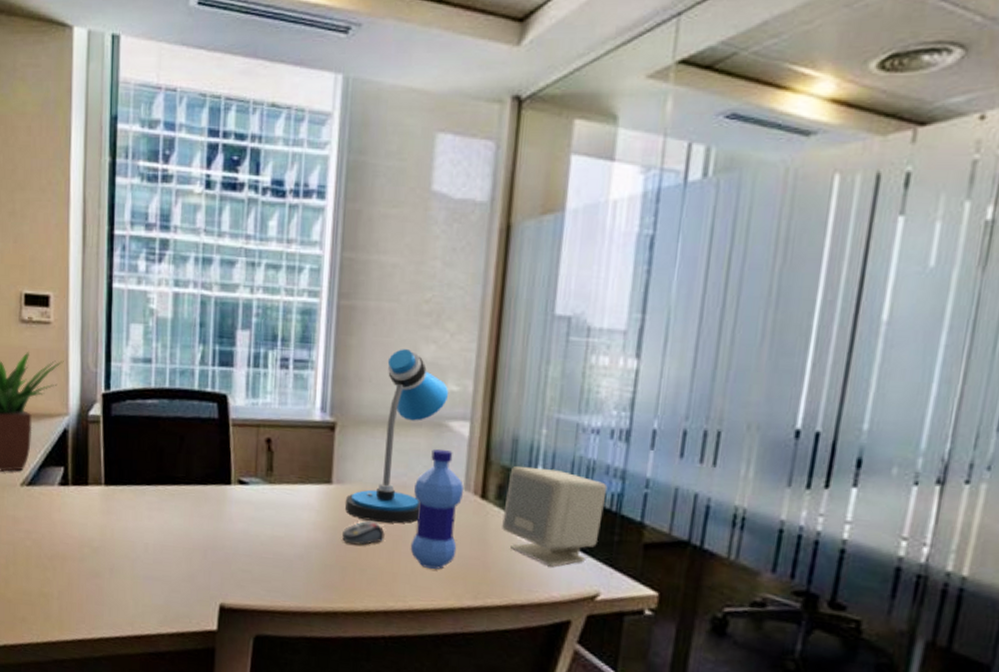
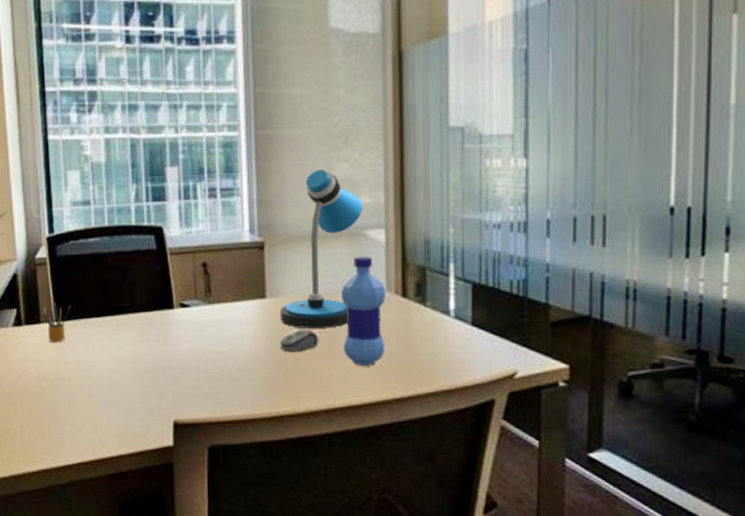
pencil box: none [92,464,123,508] -> present [42,302,72,342]
speaker: present [502,466,608,567] -> none [423,264,513,352]

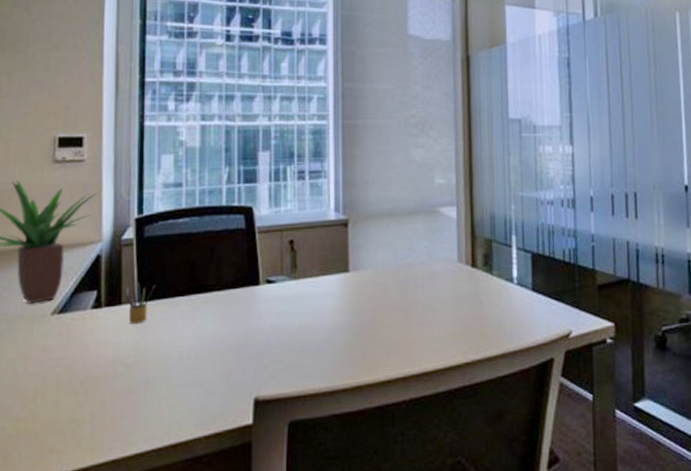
desk lamp: present [280,170,364,328] -> none [361,154,438,299]
computer mouse: present [280,328,319,352] -> none [361,299,397,322]
water bottle: present [341,256,385,366] -> none [418,231,457,333]

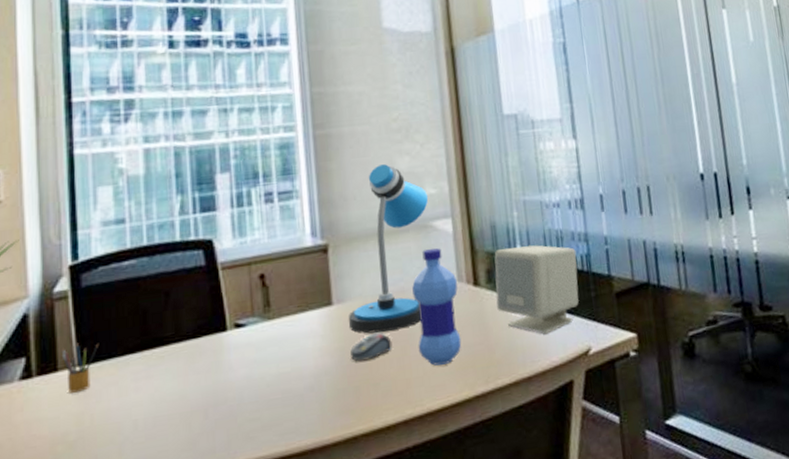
desk lamp: none [361,154,438,299] -> present [348,164,429,334]
computer mouse: none [361,299,397,322] -> present [350,332,392,362]
water bottle: none [418,231,457,333] -> present [412,248,462,366]
speaker: none [490,236,565,316] -> present [494,245,579,334]

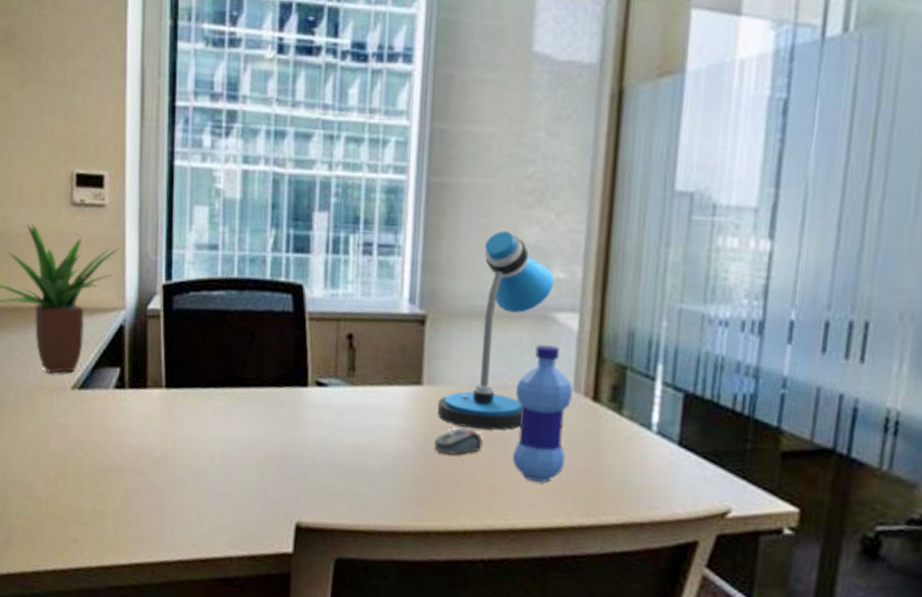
pencil box: present [61,343,100,393] -> none [151,364,186,414]
speaker: present [494,245,579,334] -> none [617,363,738,479]

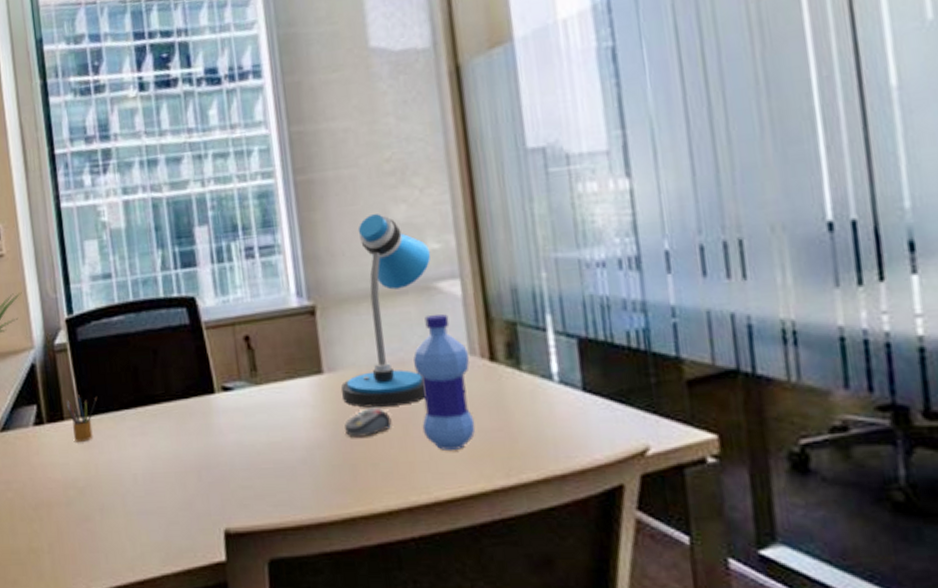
pencil box: none [151,364,186,414] -> present [65,394,98,442]

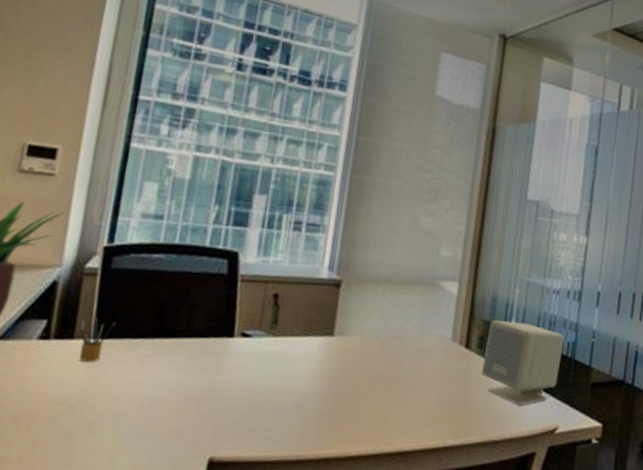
desk lamp: present [341,214,431,408] -> none [344,219,442,372]
computer mouse: present [344,407,392,438] -> none [340,369,380,393]
water bottle: present [413,313,475,450] -> none [402,305,451,412]
speaker: none [516,314,633,426] -> present [482,320,565,406]

